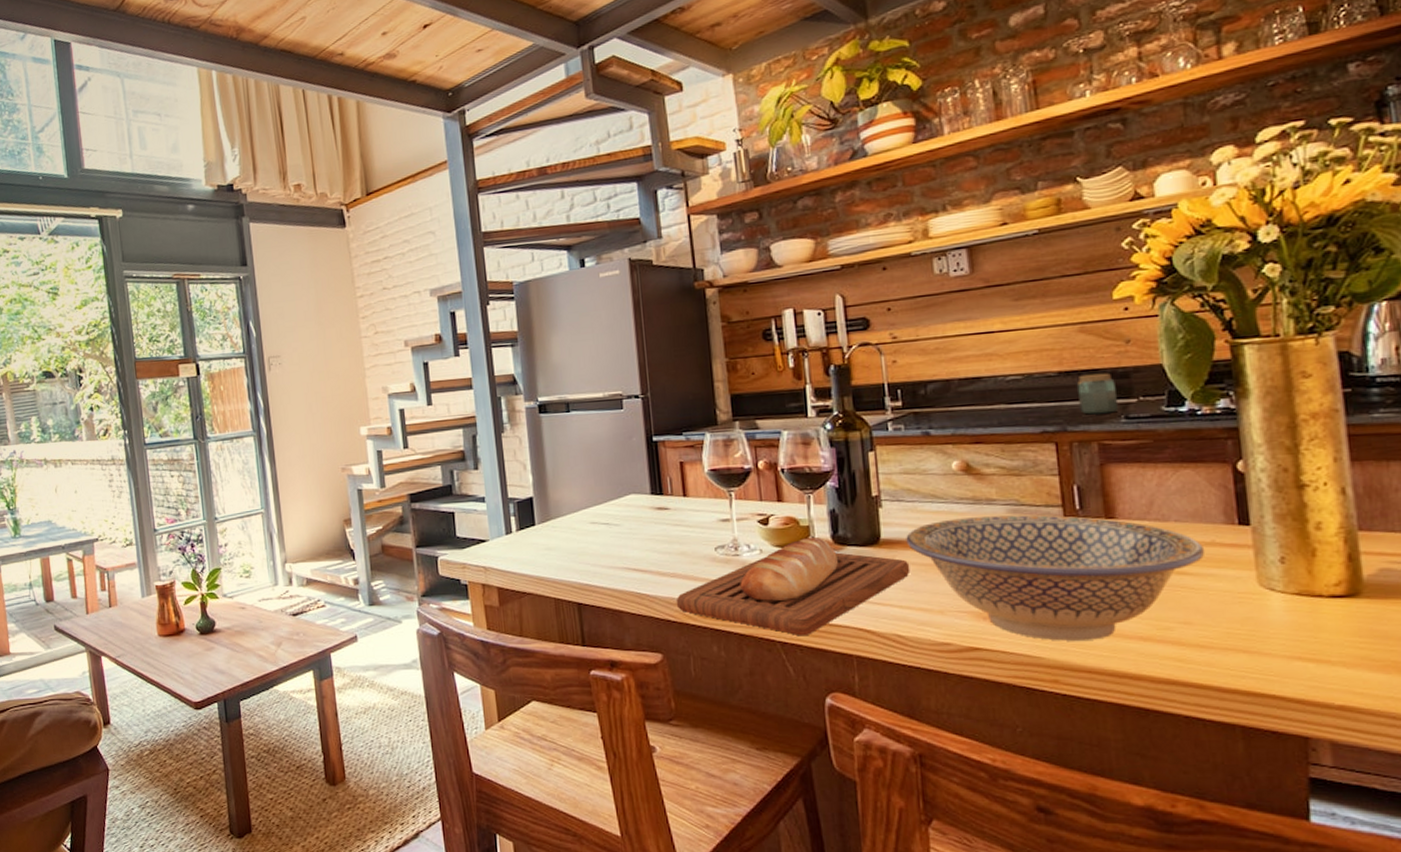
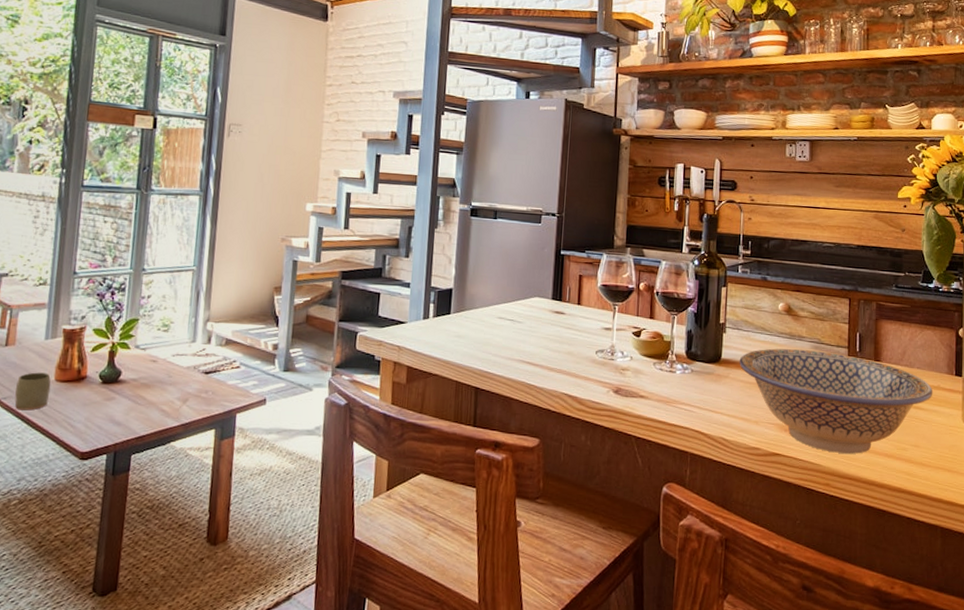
mug: none [125,629,157,666] -> present [14,372,51,411]
bread loaf: present [675,537,910,636] -> none [557,350,739,433]
peanut butter: present [1076,373,1119,415] -> none [867,250,893,282]

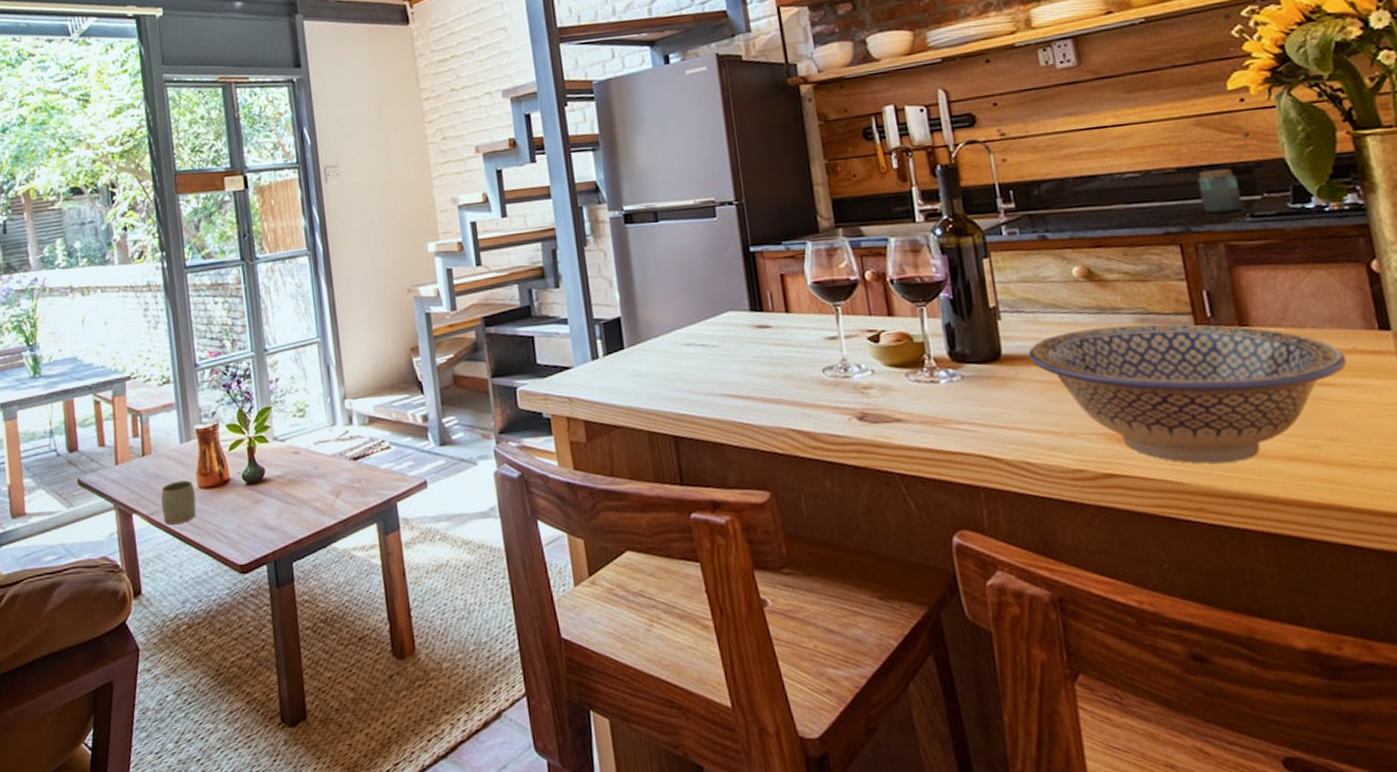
peanut butter: none [867,250,893,282] -> present [1196,168,1244,214]

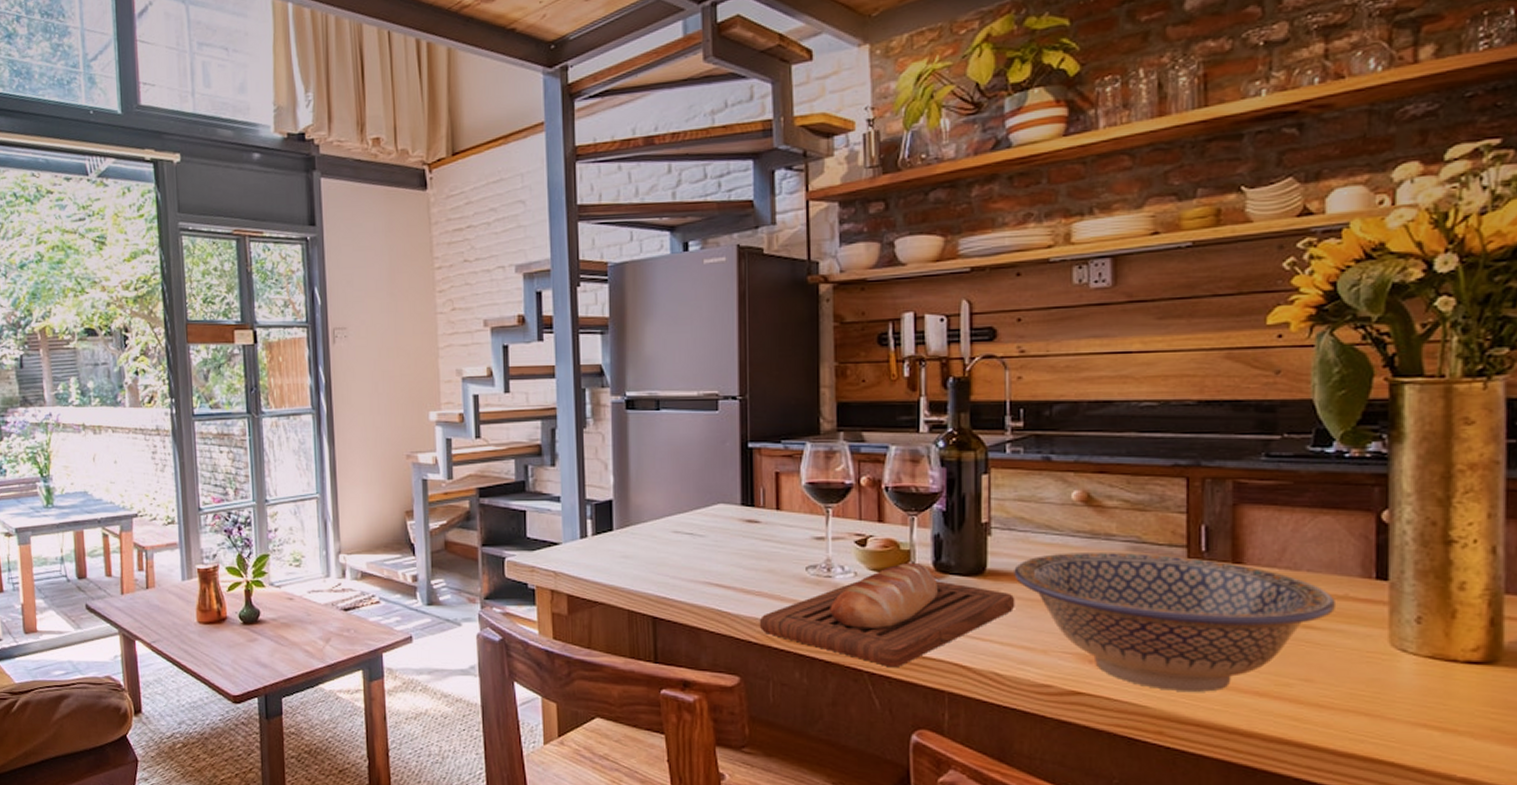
mug: present [160,480,197,525] -> none [162,614,195,654]
bread loaf: none [782,354,1036,467] -> present [759,562,1015,668]
peanut butter: present [1196,168,1244,214] -> none [1216,405,1260,450]

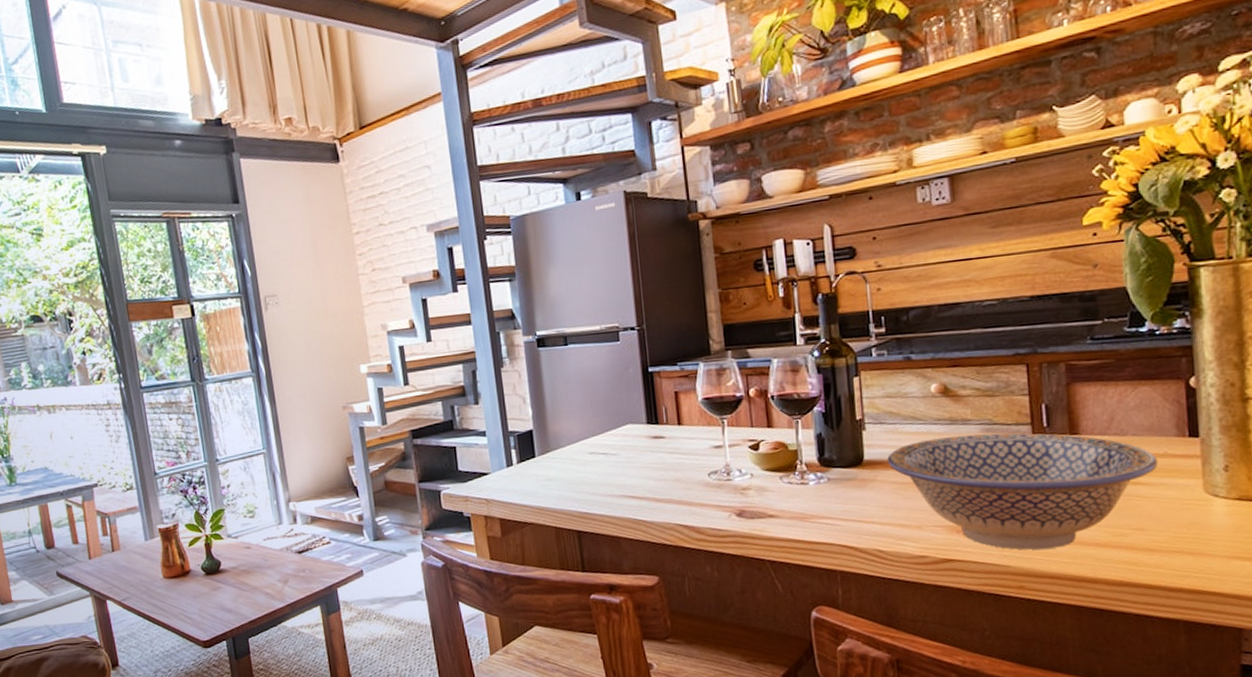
bread loaf: present [759,562,1015,668] -> none [671,460,891,555]

